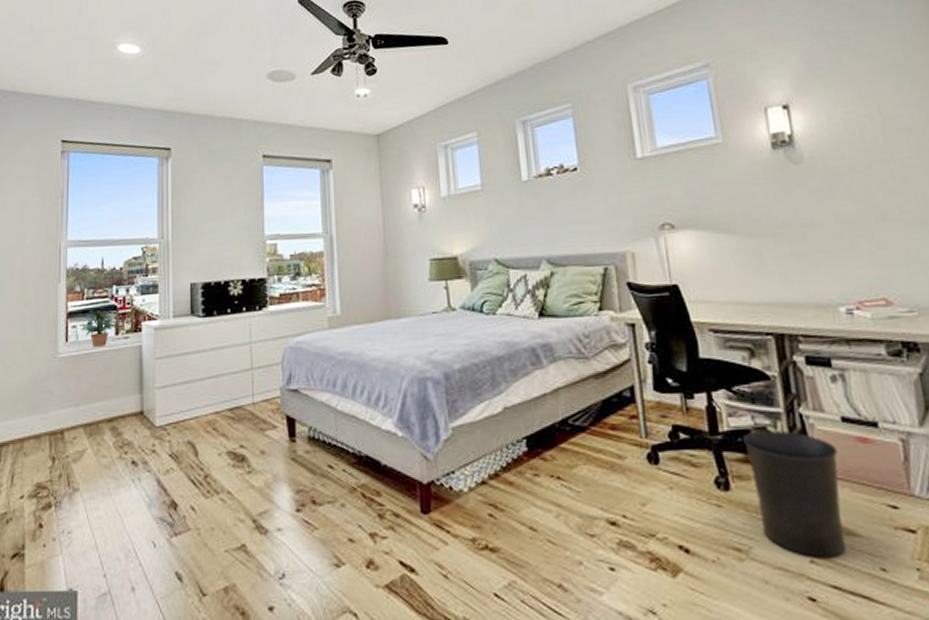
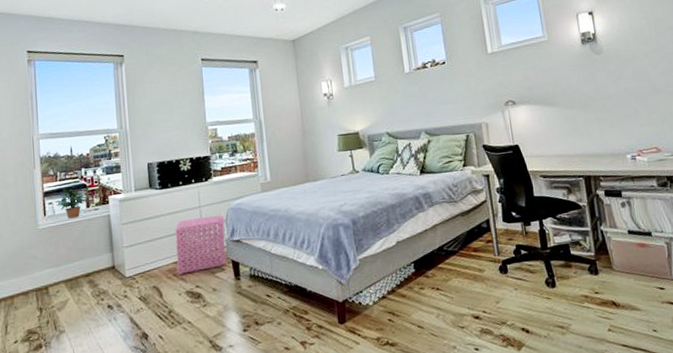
pouf: none [216,355,281,429] -> present [175,215,227,275]
waste bin: present [743,430,846,558] -> none [564,243,631,328]

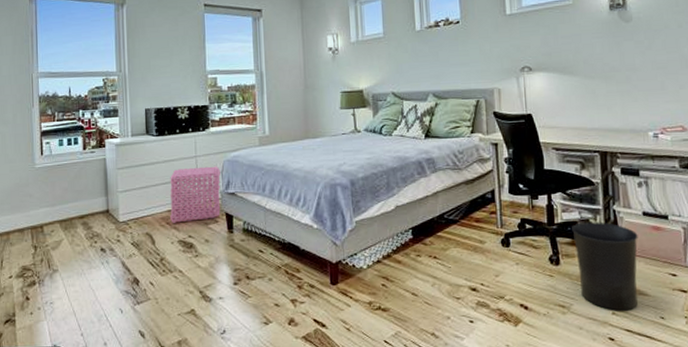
potted plant: present [54,188,92,220] -> none [52,129,89,161]
waste bin: none [564,243,631,328] -> present [572,222,638,311]

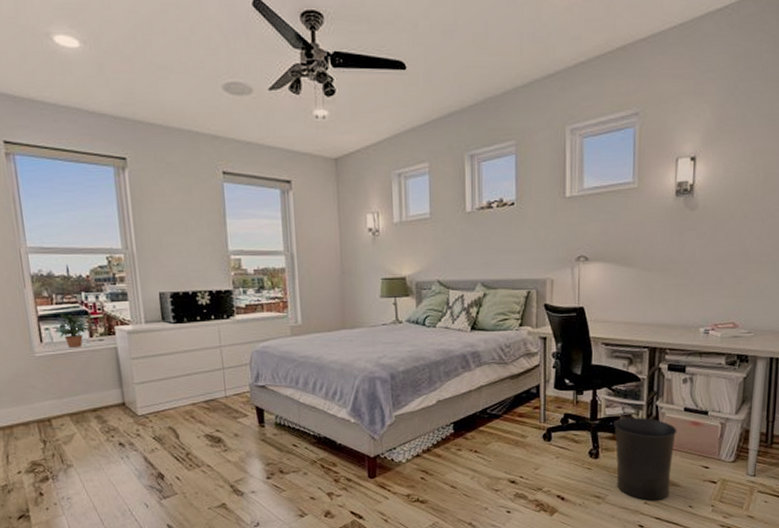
potted plant: none [52,129,89,161] -> present [52,313,96,349]
pouf: present [169,166,221,223] -> none [192,357,250,417]

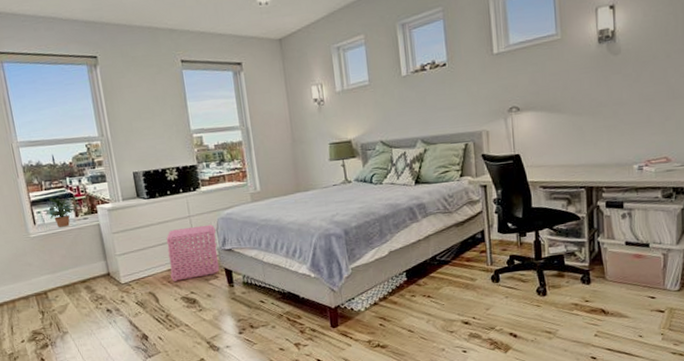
pouf: none [192,357,250,417] -> present [166,224,220,282]
waste bin: present [614,417,677,501] -> none [558,253,621,333]

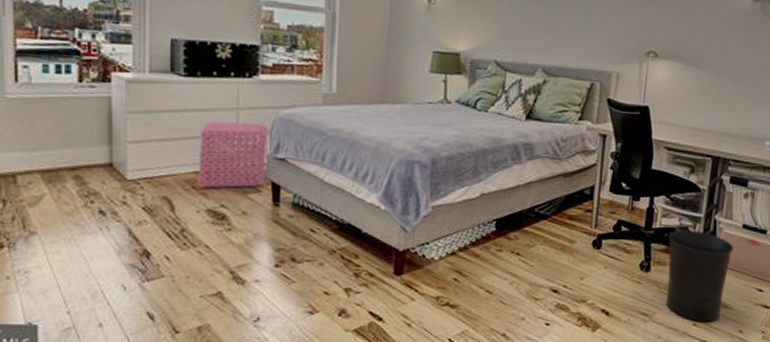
potted plant: present [43,197,80,229] -> none [32,50,88,94]
waste bin: none [558,253,621,333] -> present [666,229,734,323]

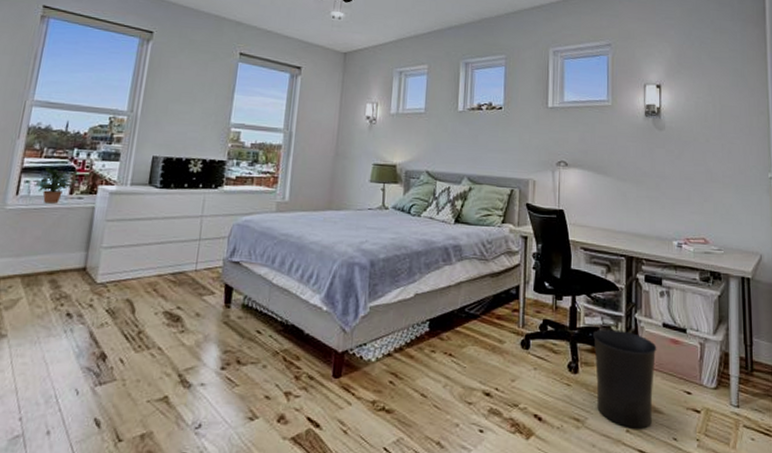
potted plant: none [32,50,88,94] -> present [32,167,79,205]
pouf: present [196,121,269,188] -> none [157,228,227,291]

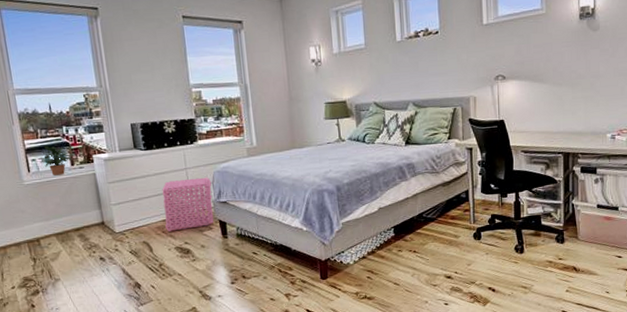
pouf: none [157,228,227,291] -> present [162,177,214,232]
waste bin: present [593,329,657,429] -> none [536,214,592,289]

